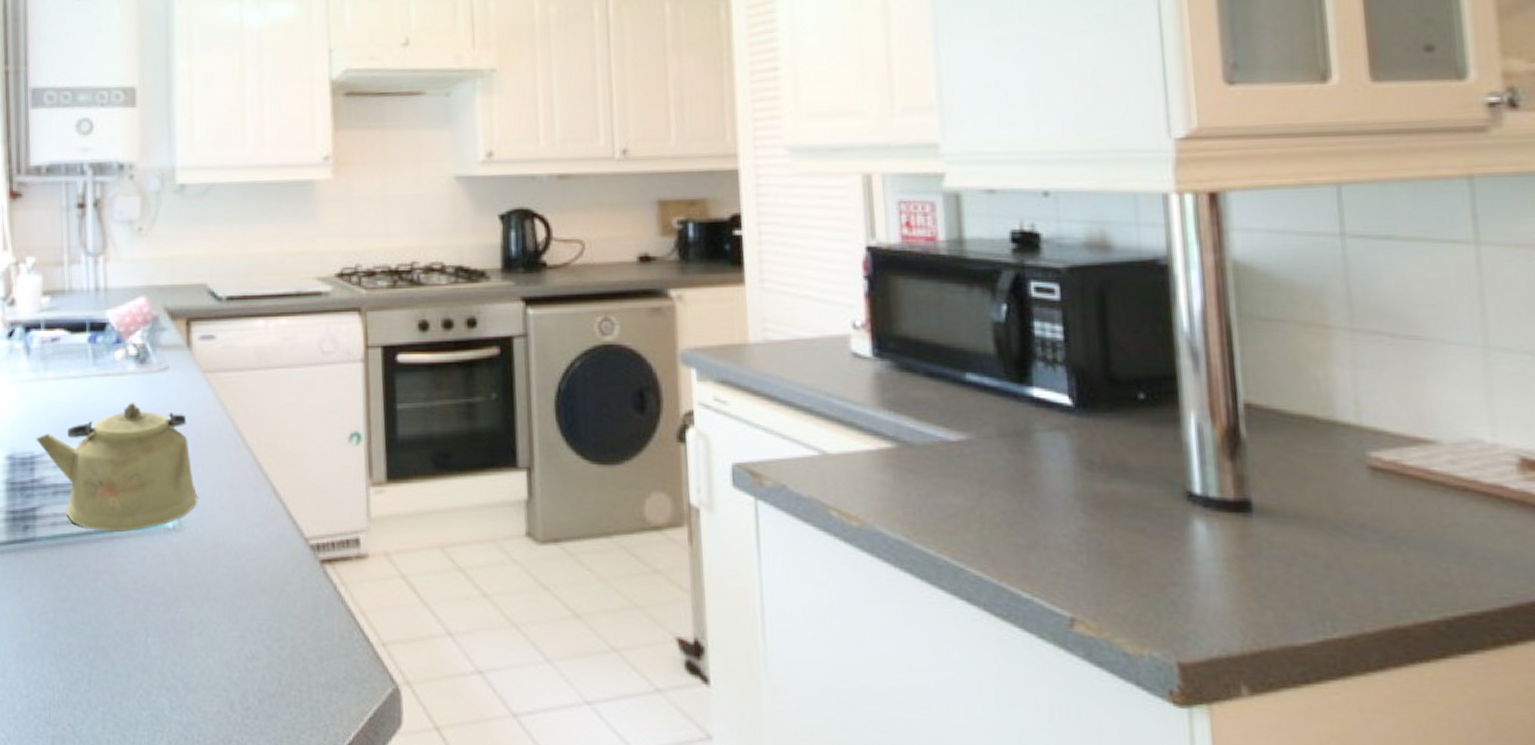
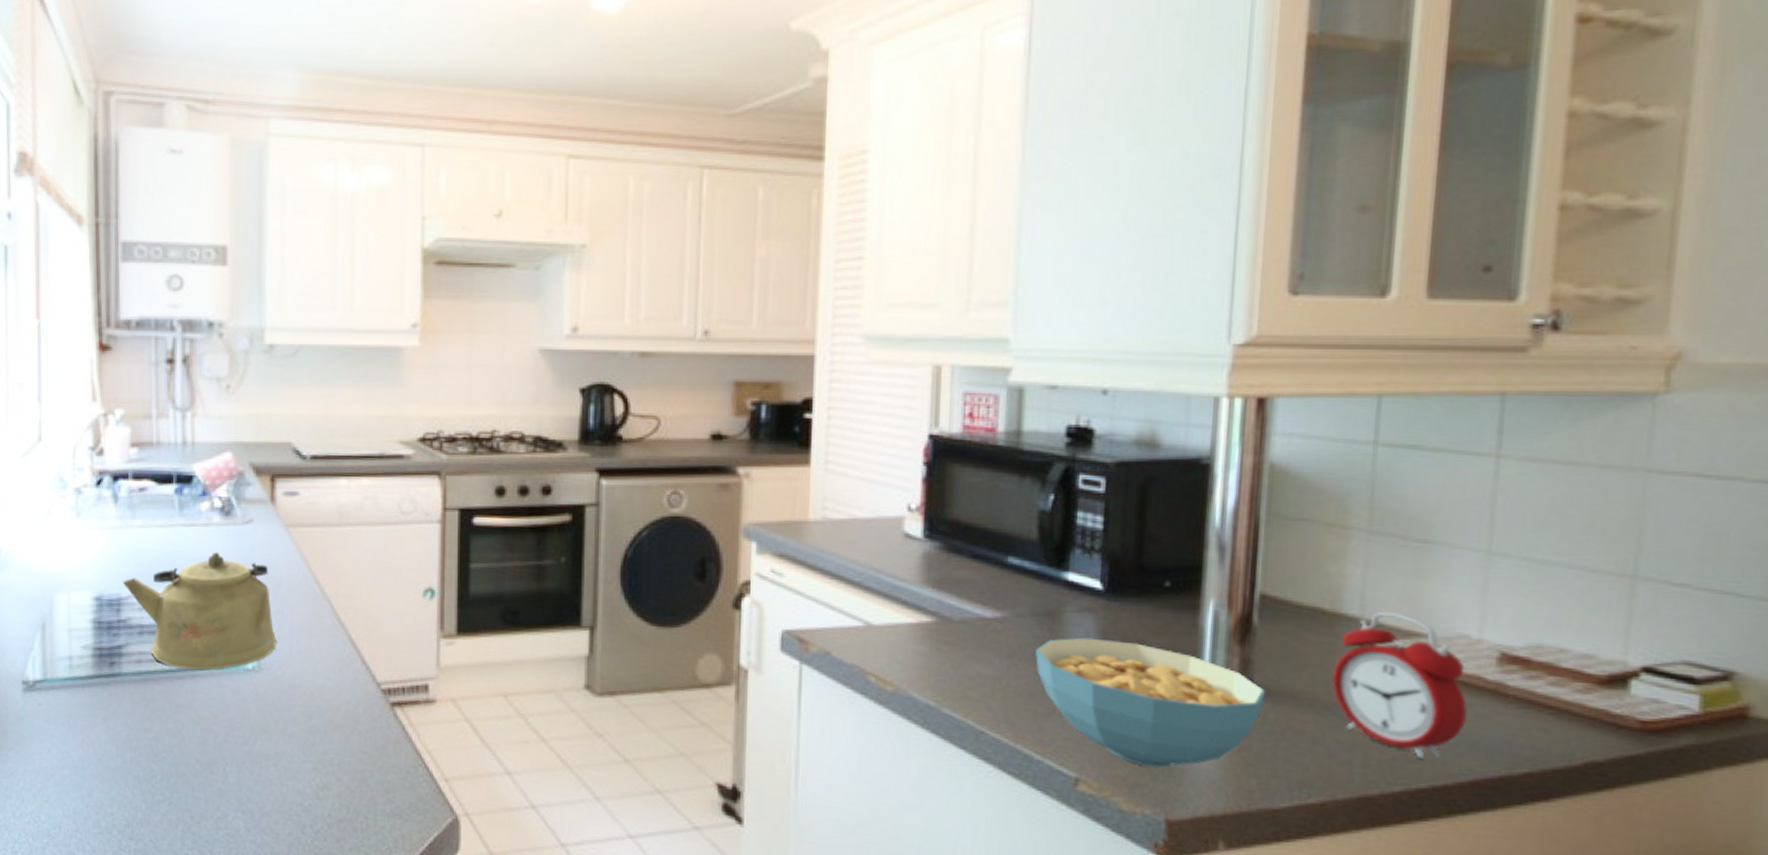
cereal bowl: none [1008,459,1268,602] -> present [1035,637,1266,768]
alarm clock: none [1337,416,1496,582] -> present [1331,611,1469,759]

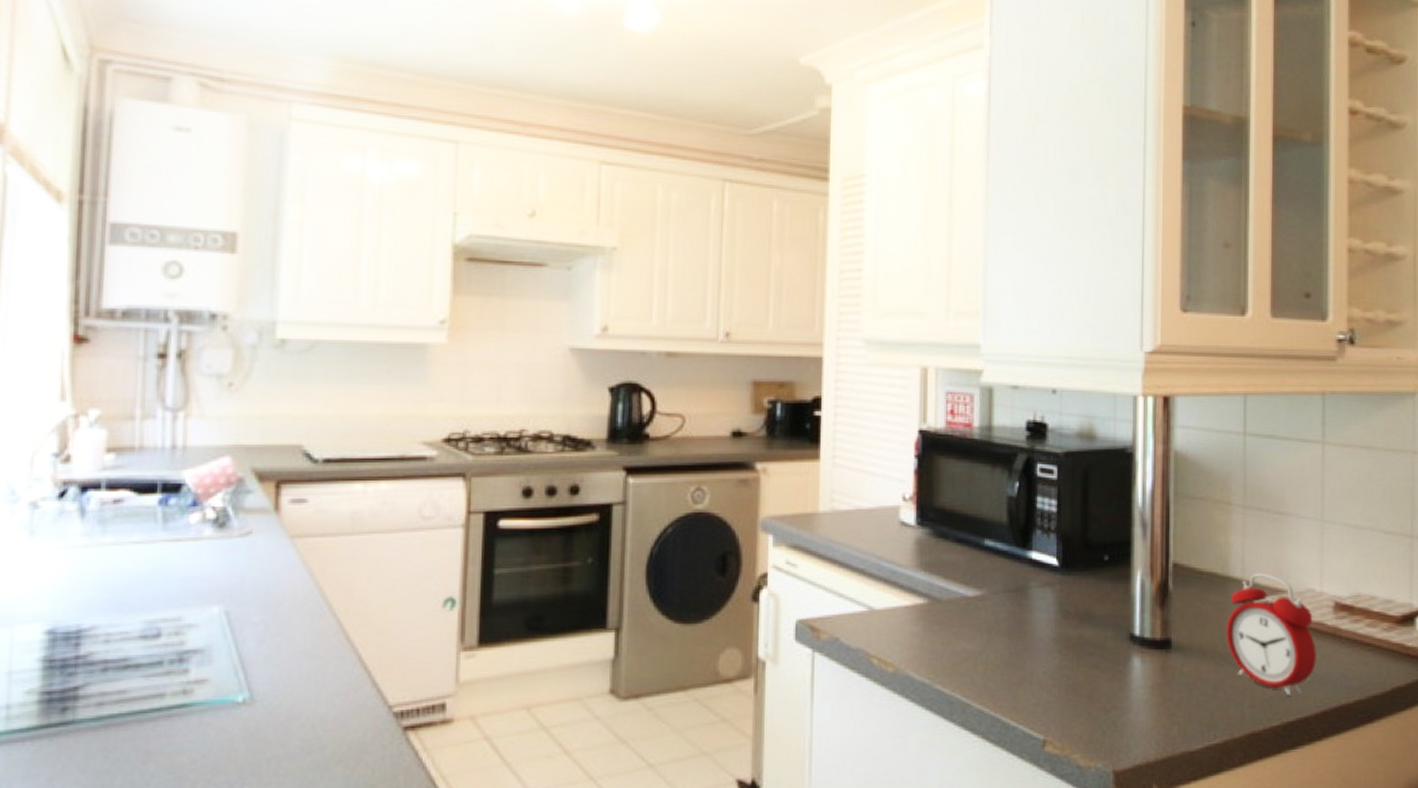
kettle: present [122,551,277,670] -> none [84,569,275,709]
cereal bowl: present [1035,637,1266,768] -> none [1009,610,1181,723]

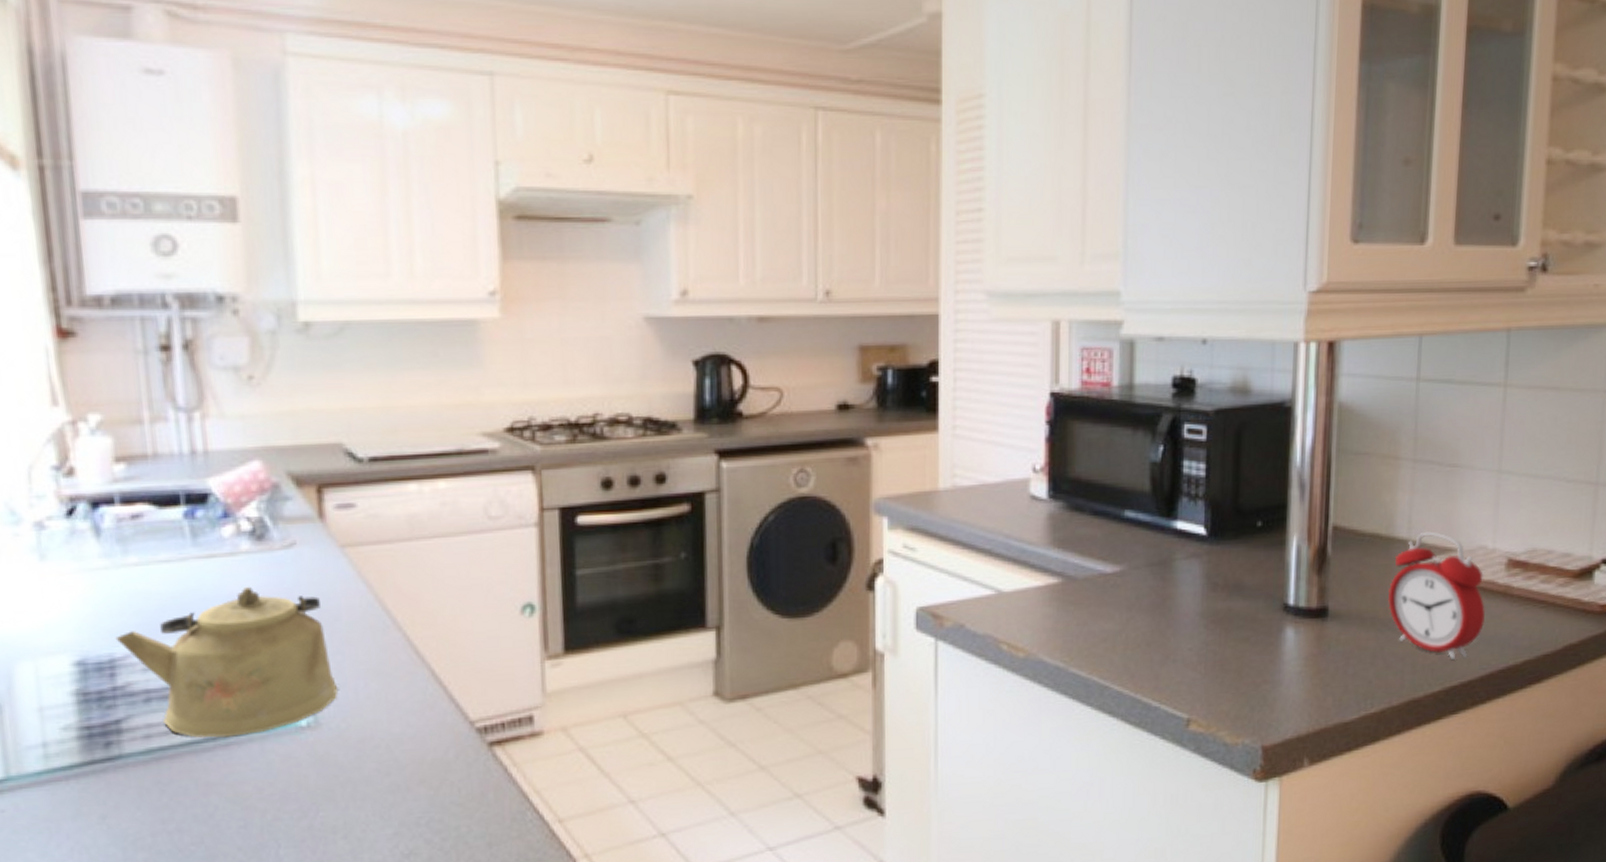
kettle: none [84,569,275,709] -> present [115,586,338,738]

